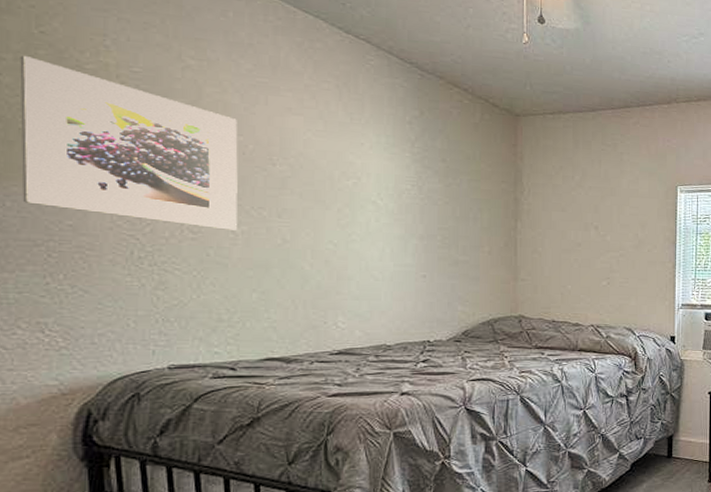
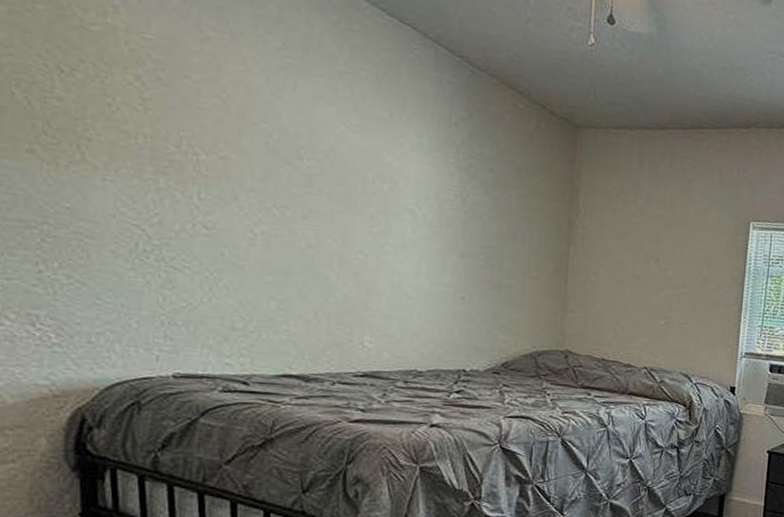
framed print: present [20,56,238,230] -> none [13,9,261,230]

